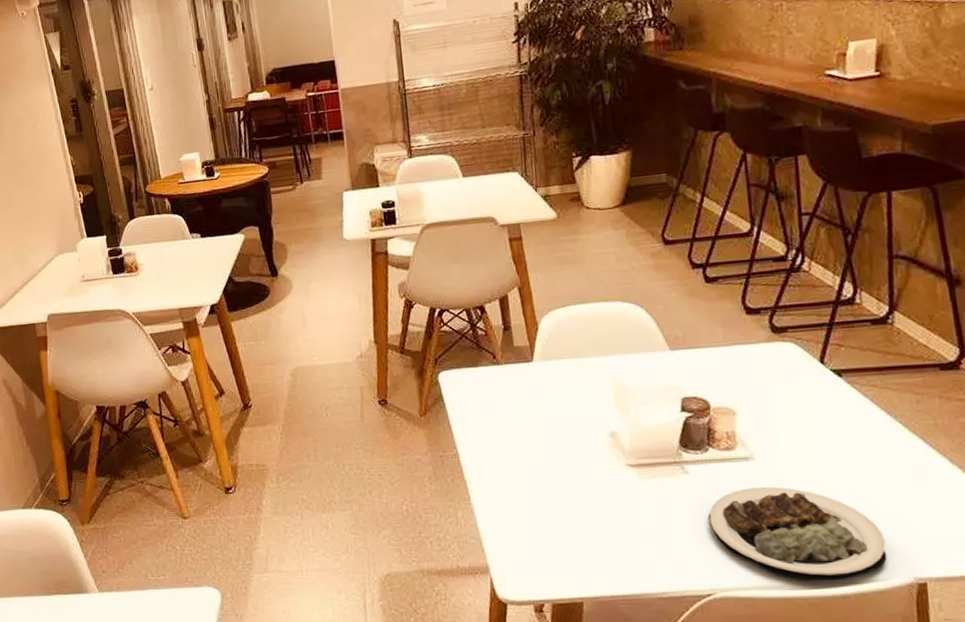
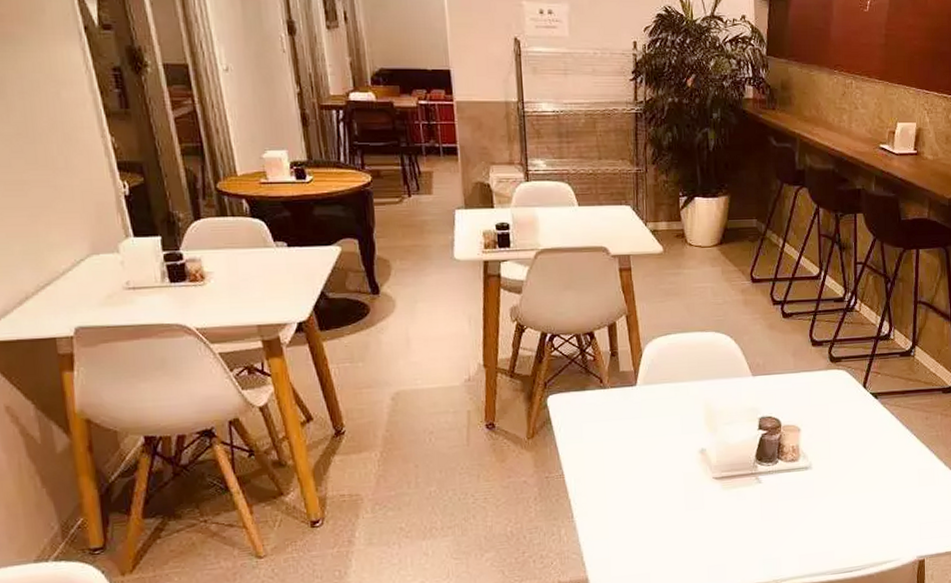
plate: present [708,486,887,581] -> none [775,490,900,565]

